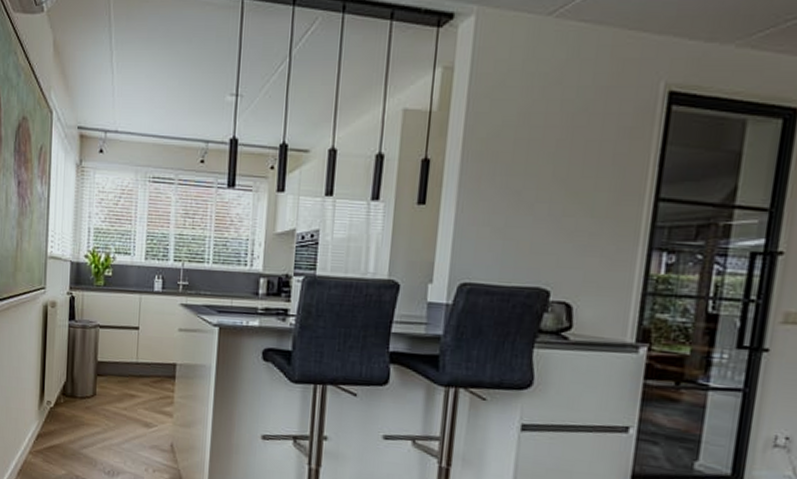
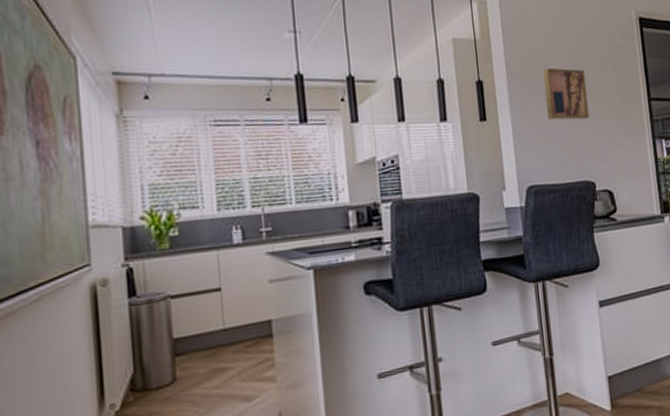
wall art: none [504,149,569,216] -> present [543,68,590,120]

